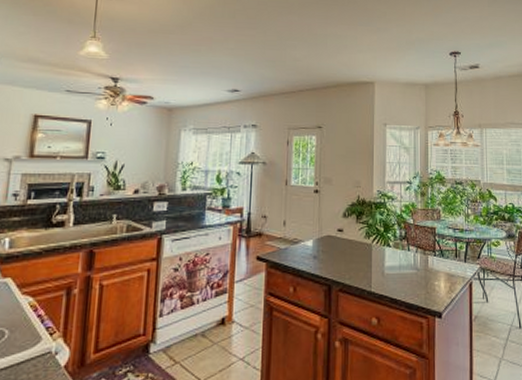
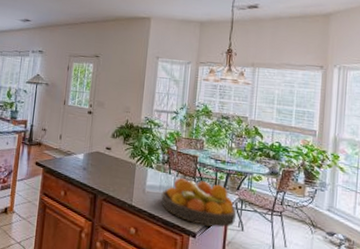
fruit bowl: none [402,253,479,303] -> present [160,177,236,228]

